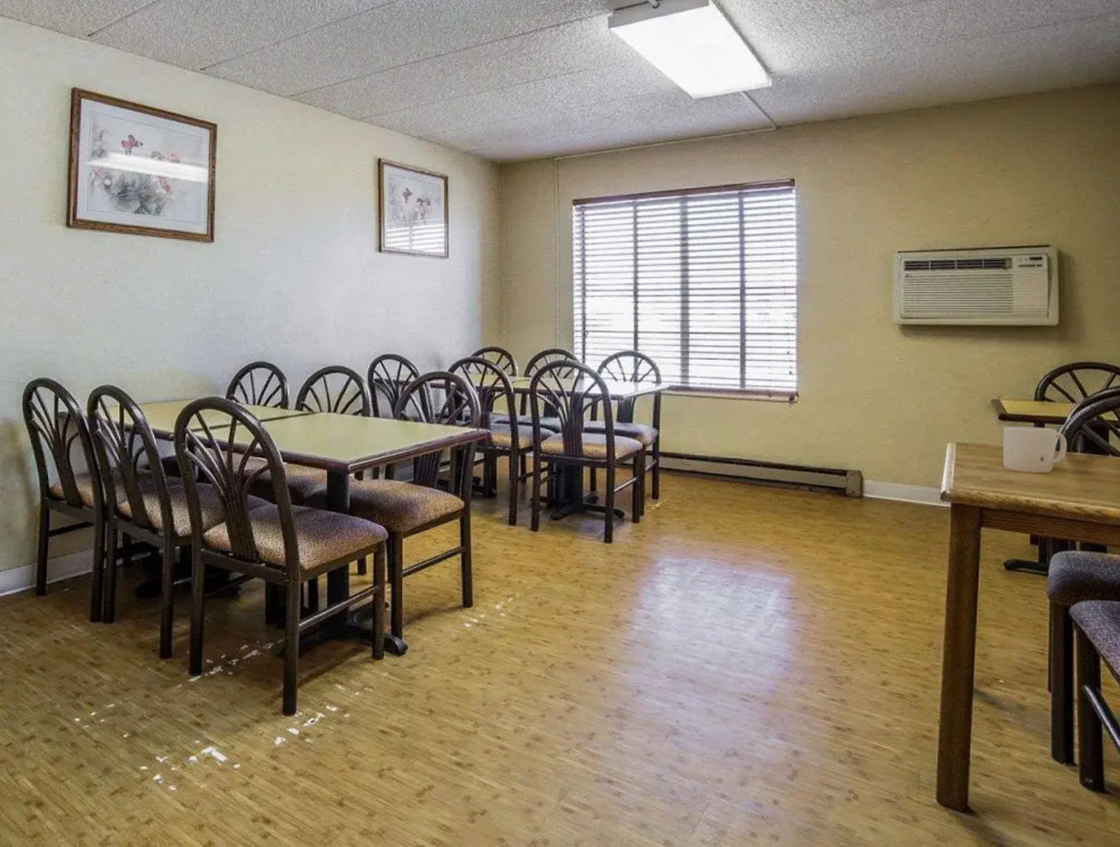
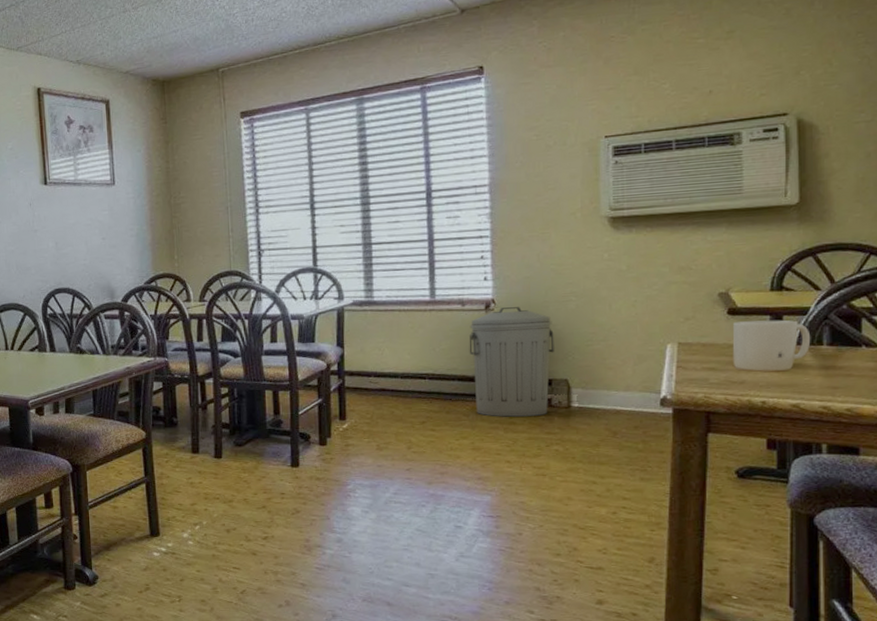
trash can: none [774,401,850,504] -> present [469,307,554,417]

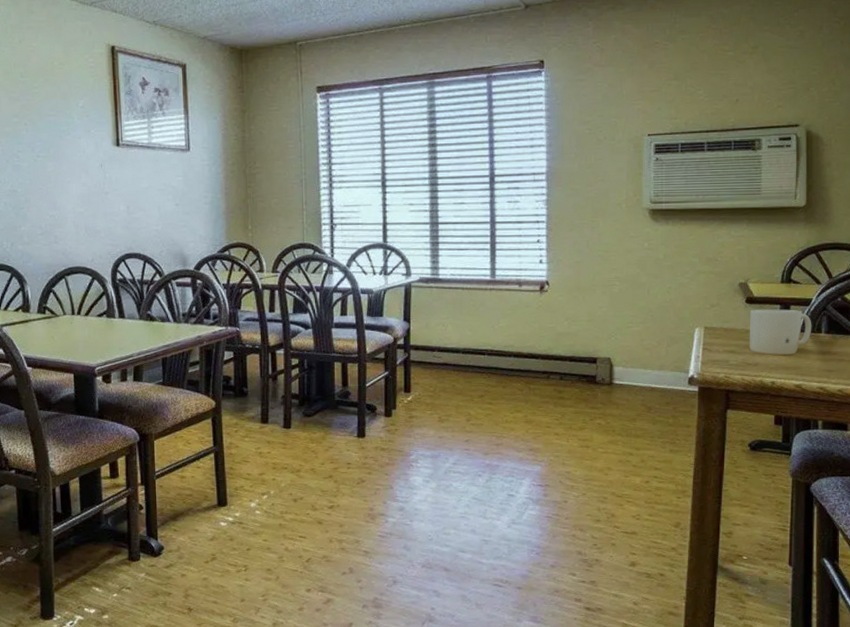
trash can: present [469,307,554,417] -> none [524,289,600,392]

